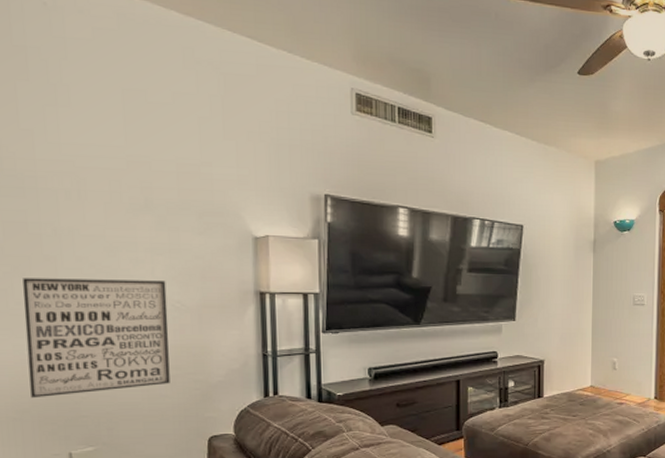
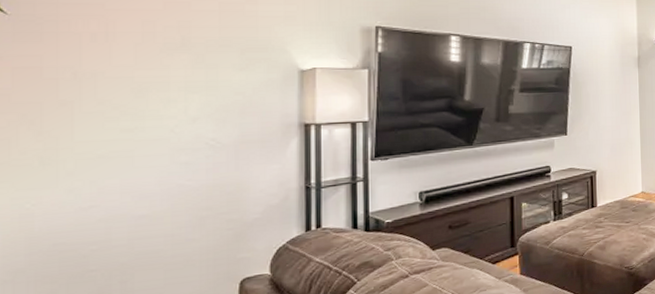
wall art: present [23,278,170,399] -> none [28,119,200,256]

